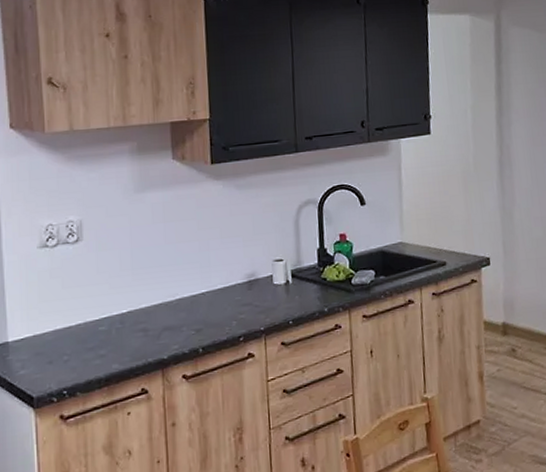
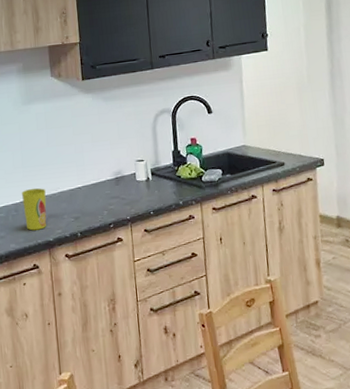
cup: none [130,294,161,347] -> present [22,188,47,231]

